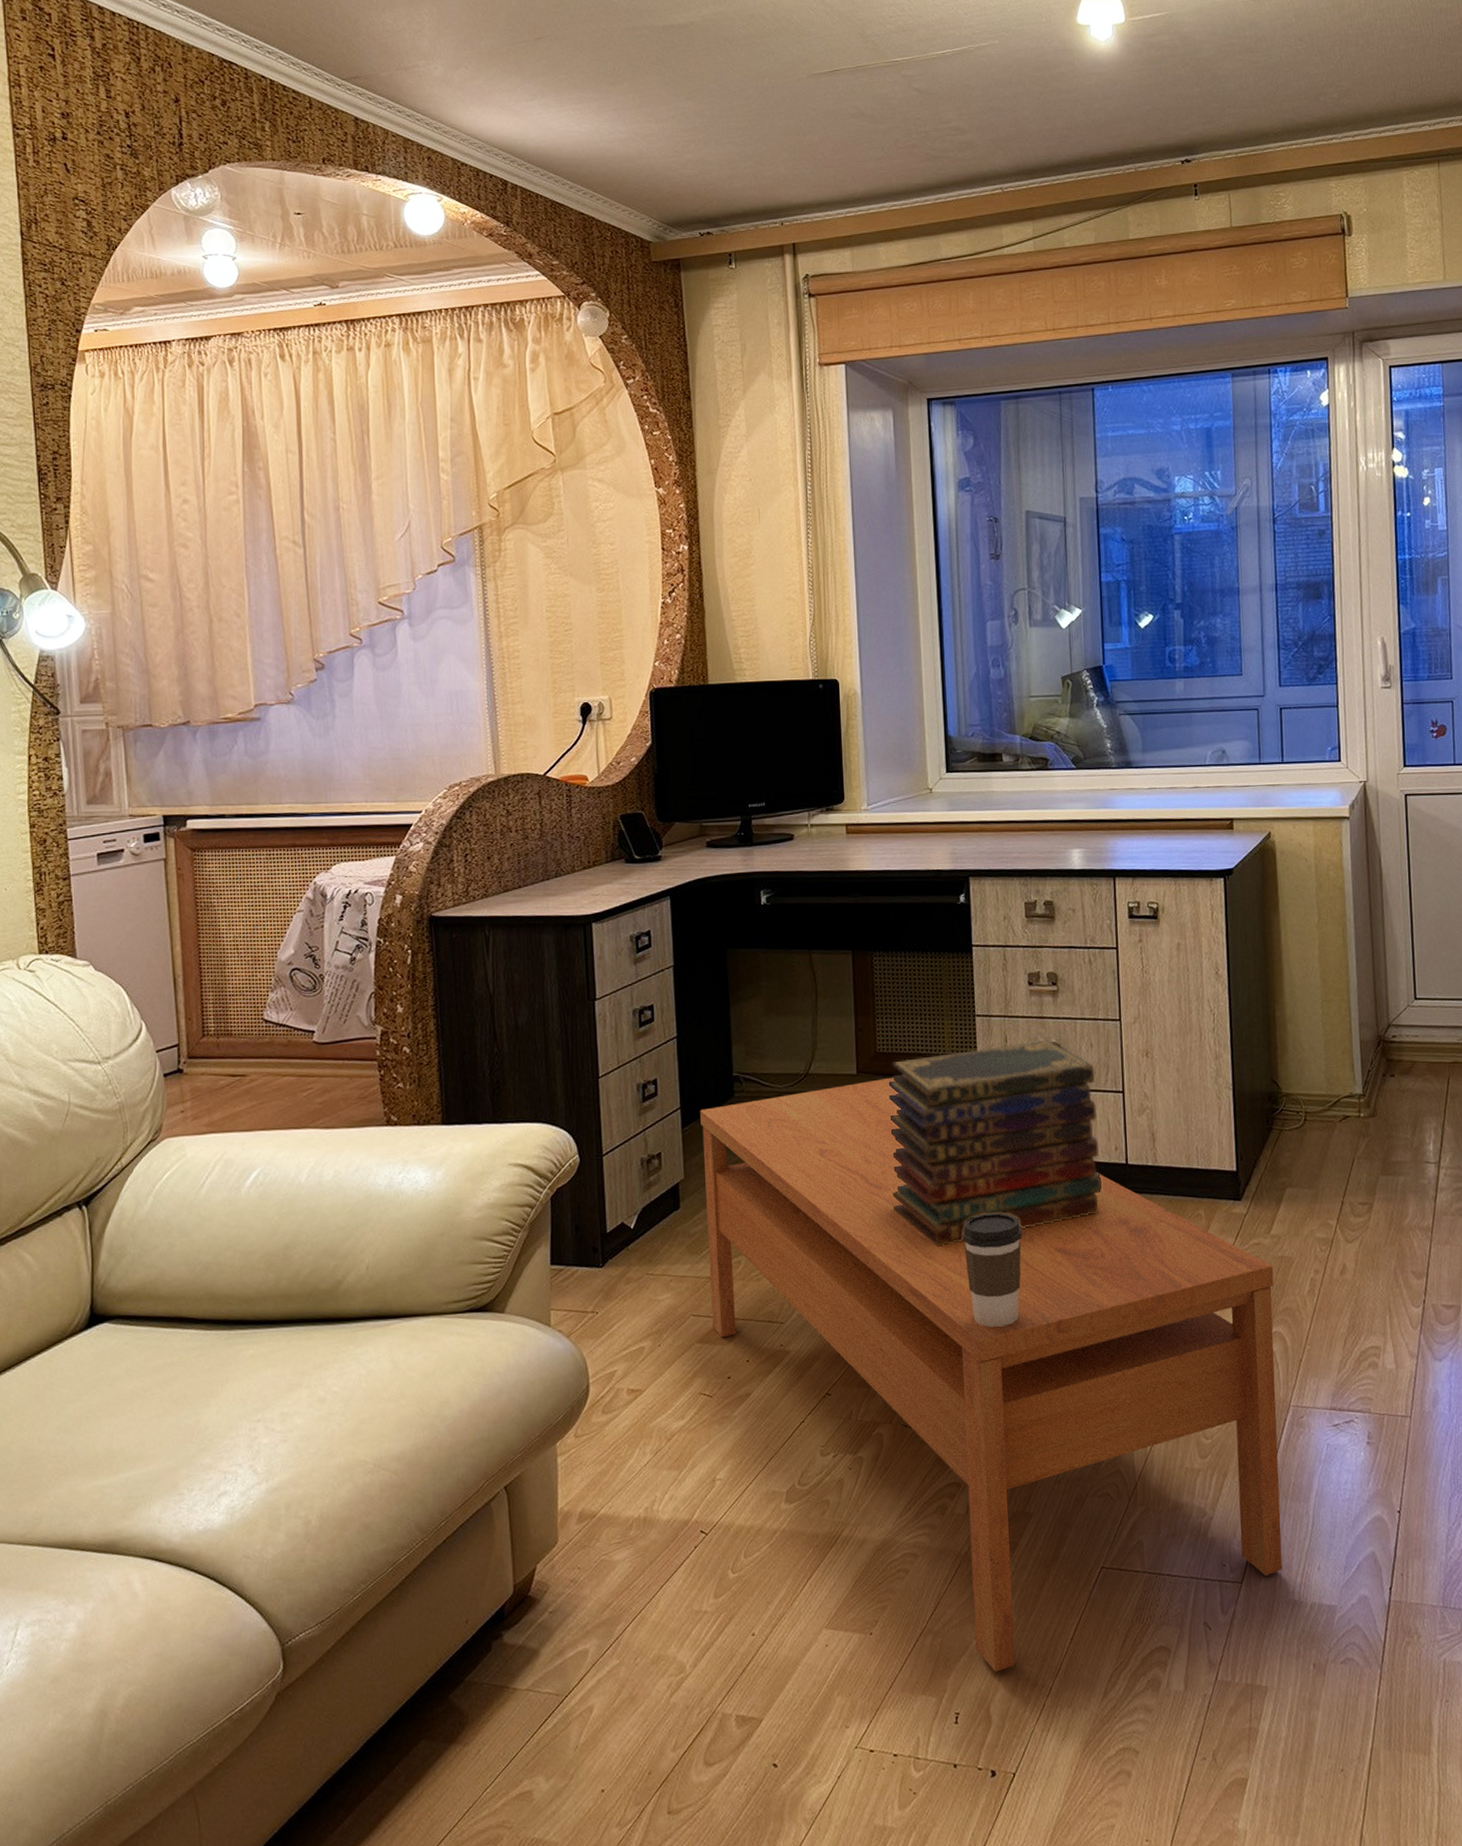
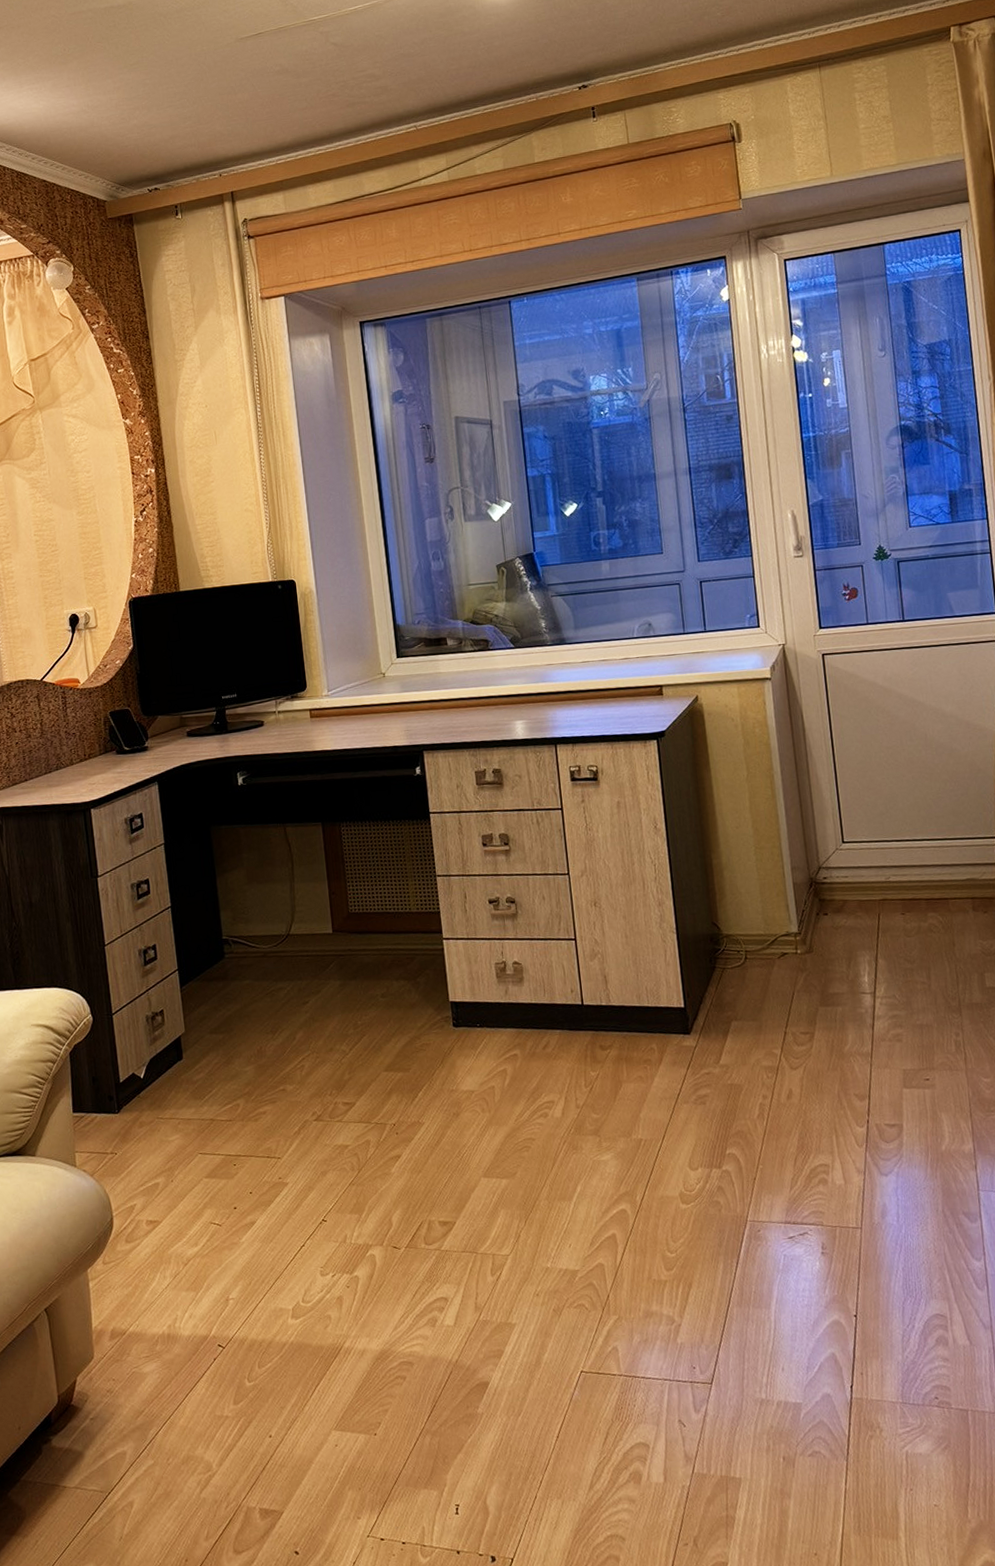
coffee table: present [700,1077,1283,1672] -> none [195,934,749,1468]
book stack: present [888,1040,1102,1247] -> none [361,895,561,1085]
coffee cup: present [962,1212,1022,1327] -> none [436,1052,492,1157]

